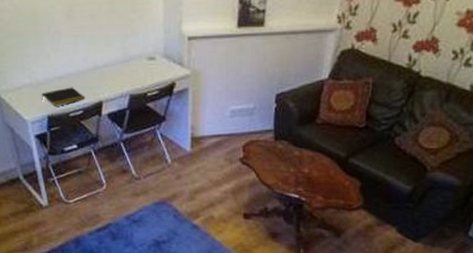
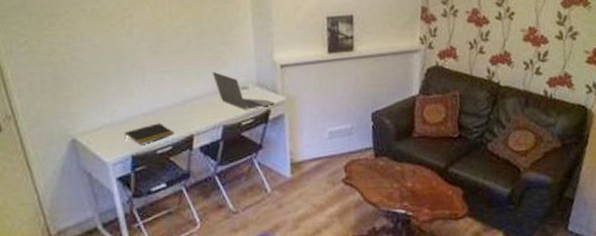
laptop: none [121,39,180,81] -> present [212,71,275,110]

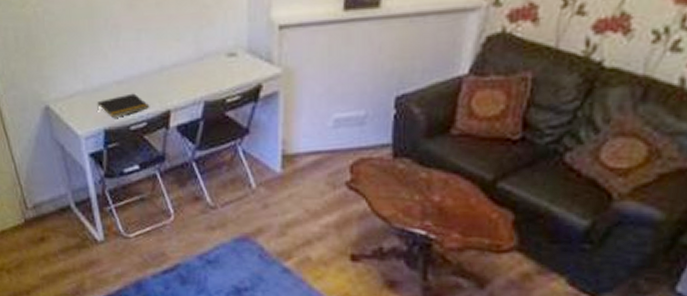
laptop: present [212,71,275,110] -> none [194,31,268,84]

